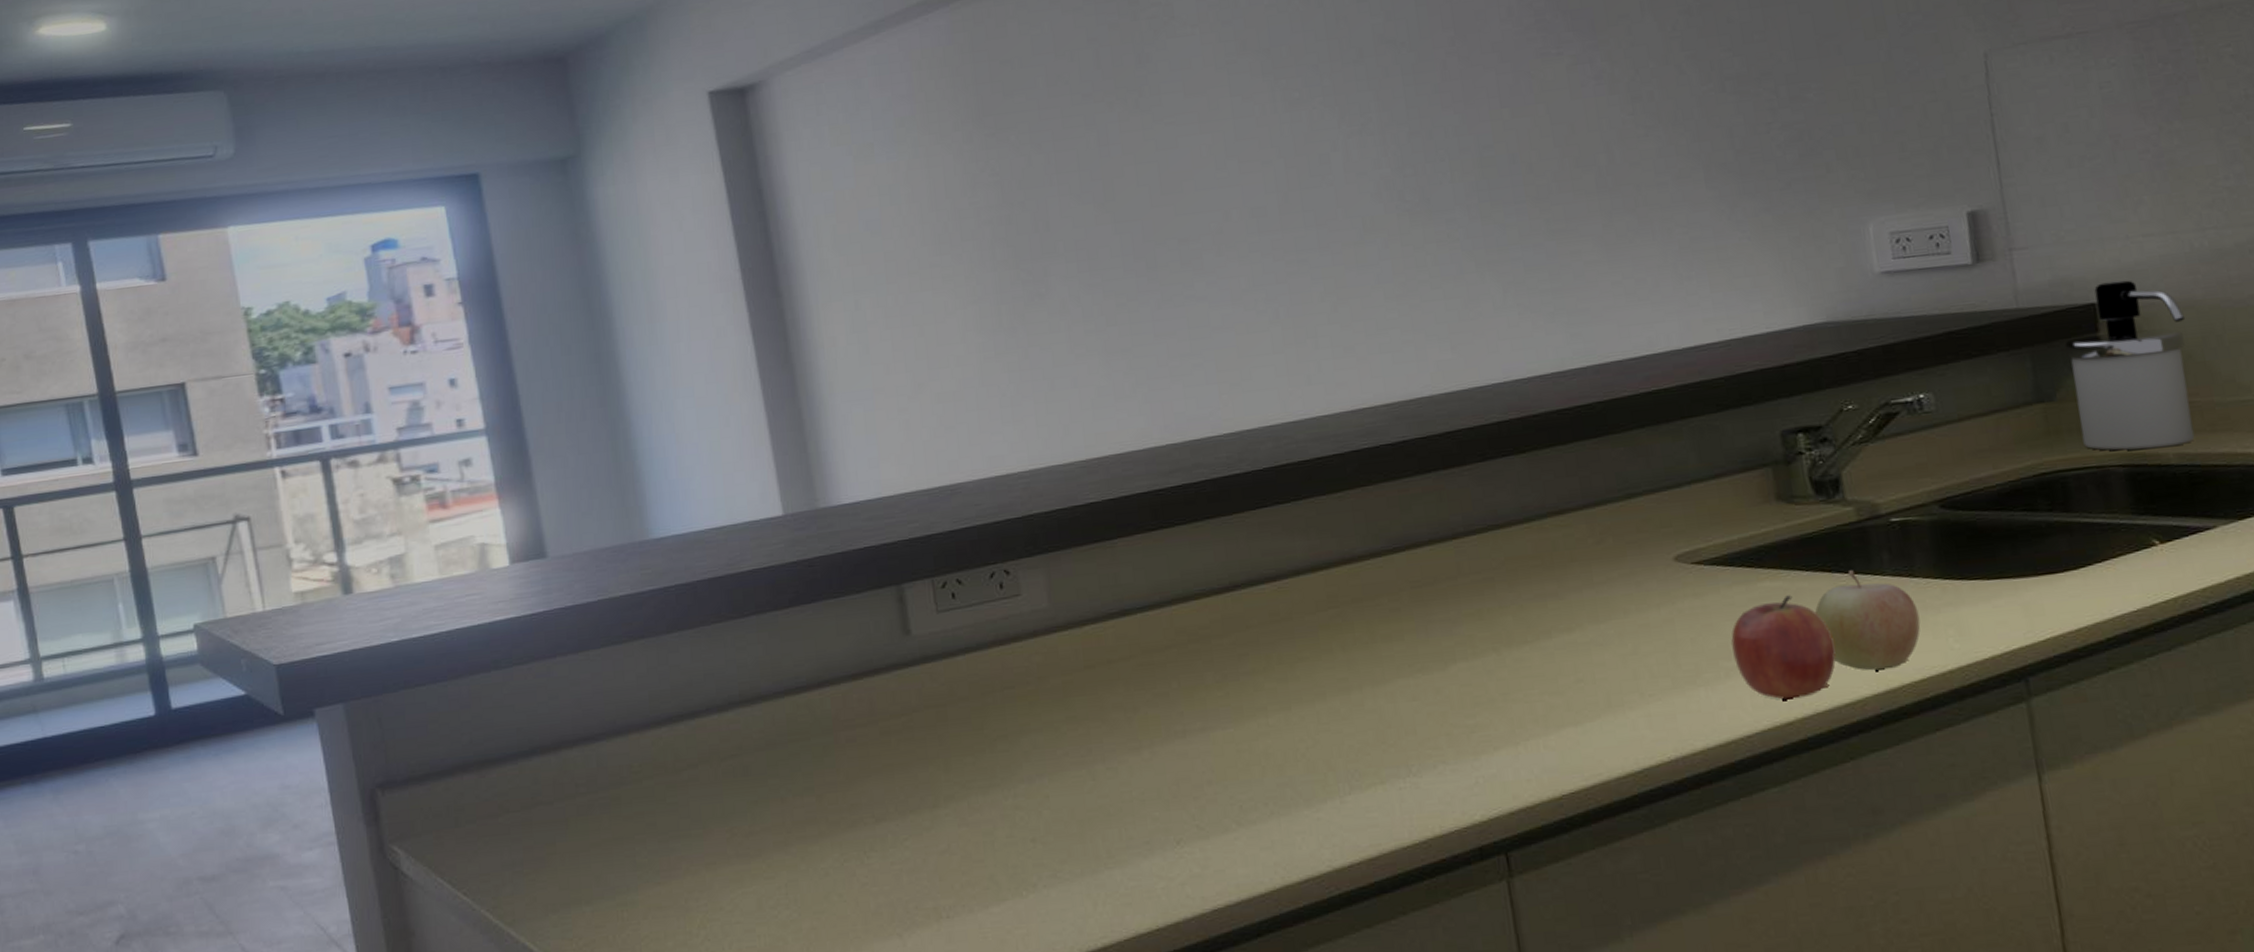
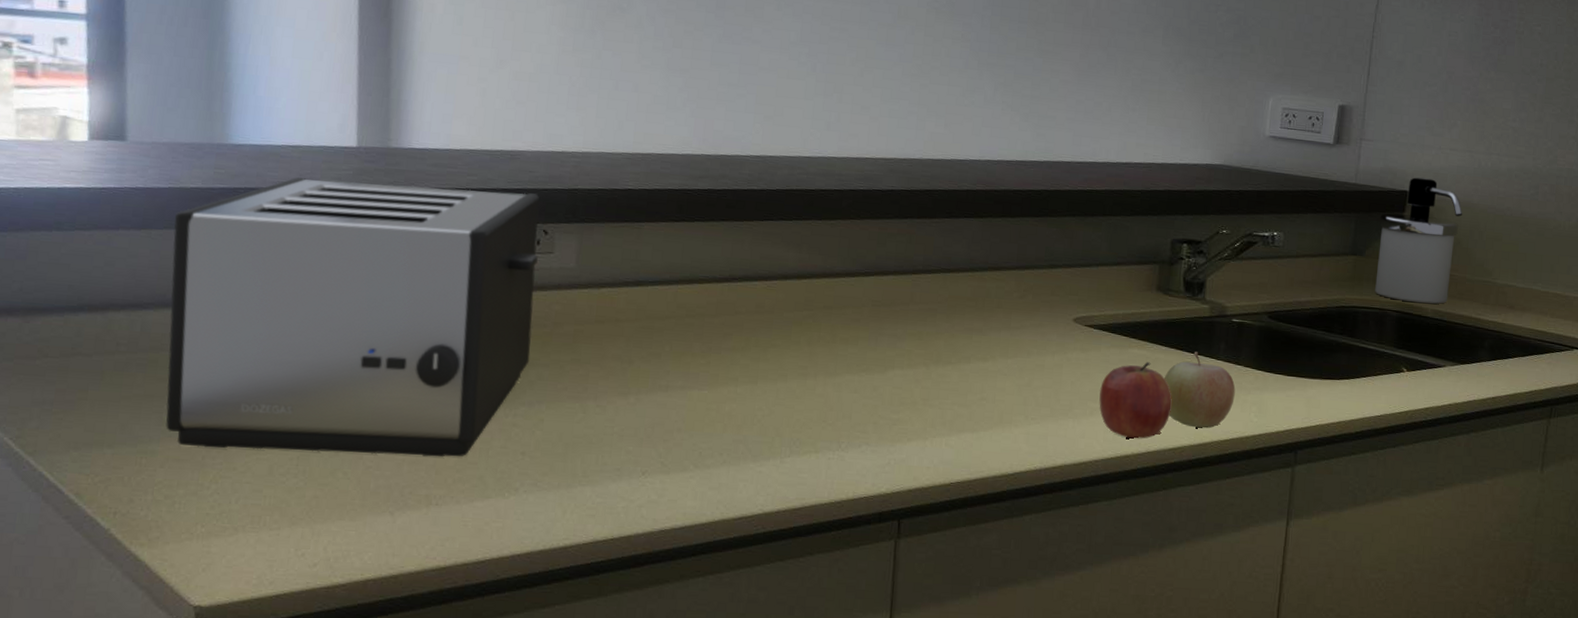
toaster: none [609,528,1019,890] -> present [166,177,540,457]

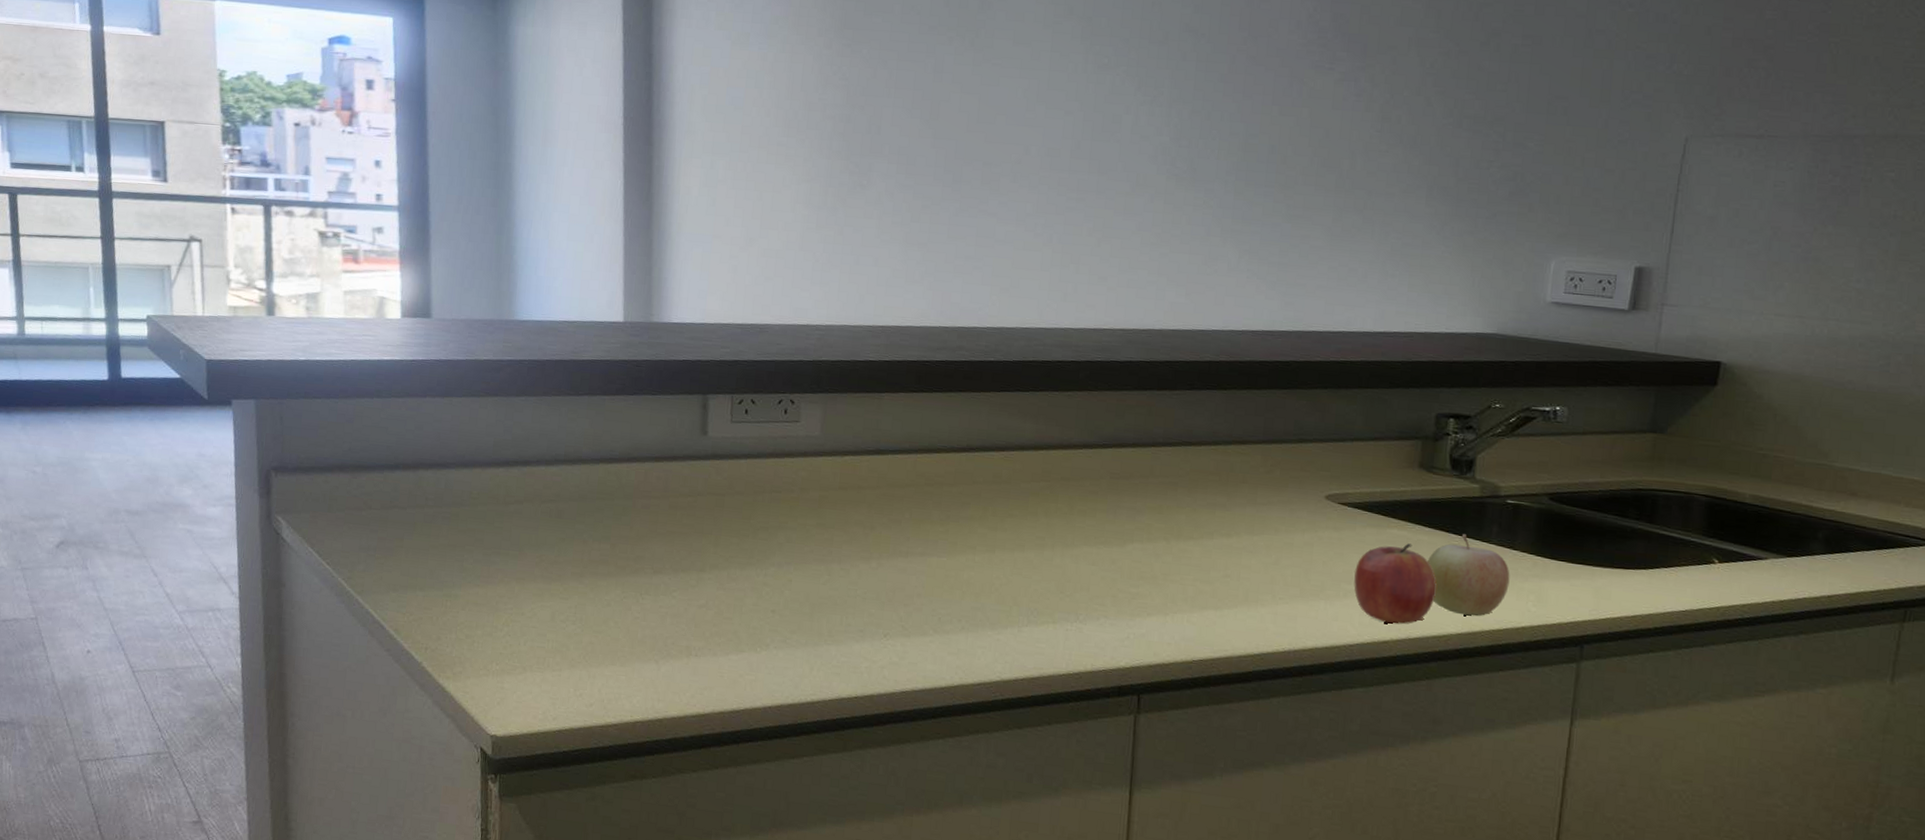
toaster: present [166,177,540,457] -> none [466,350,787,612]
soap dispenser: present [1375,177,1463,304] -> none [1679,346,1791,489]

